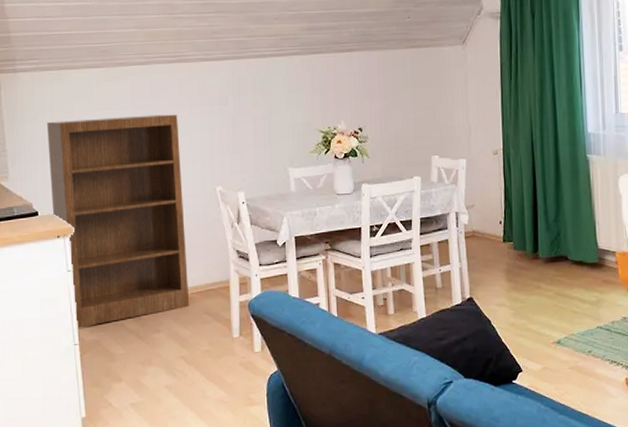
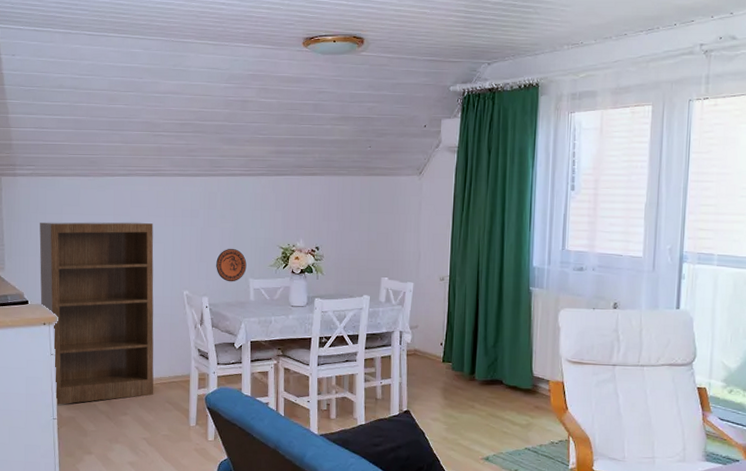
decorative plate: none [251,136,285,173] -> present [216,248,247,282]

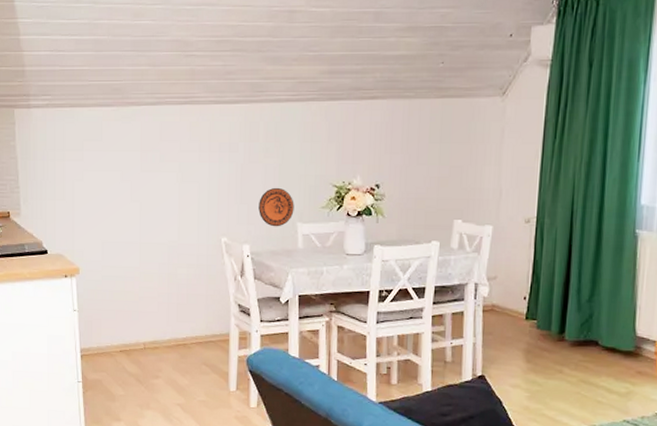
bookshelf: present [39,222,154,405] -> none [58,158,189,366]

